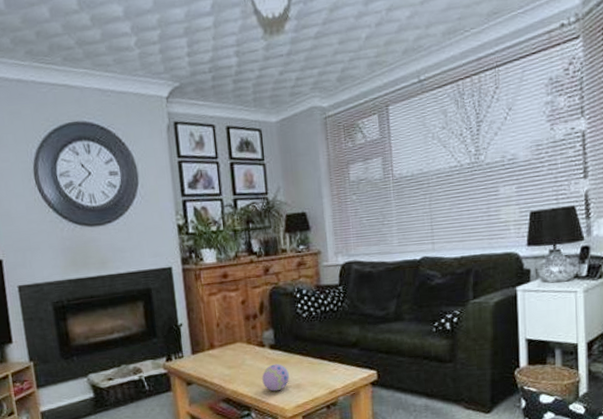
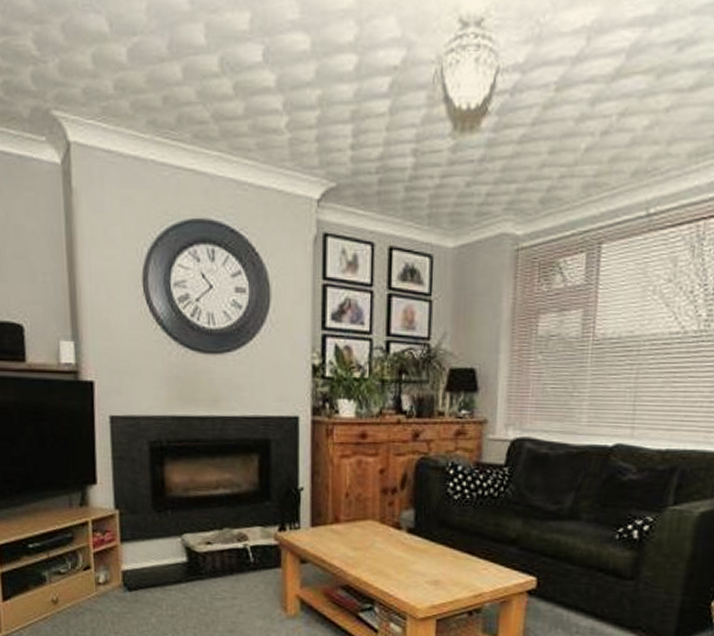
decorative egg: present [262,364,289,392] -> none [393,552,427,586]

